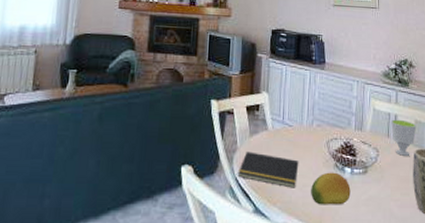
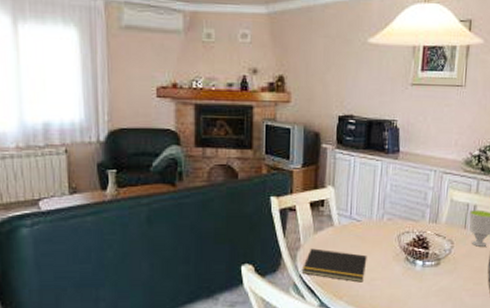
fruit: present [311,172,351,205] -> none [379,265,421,298]

